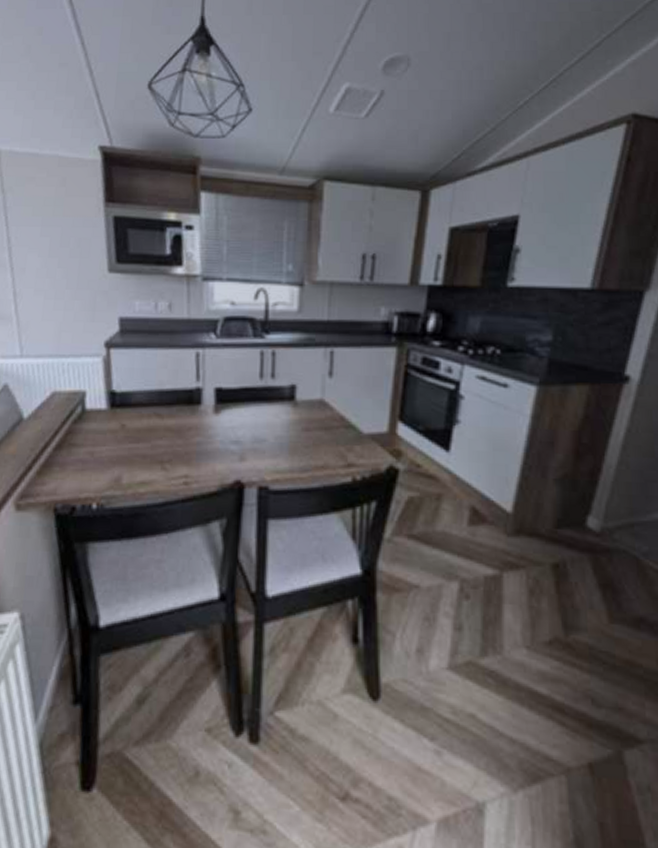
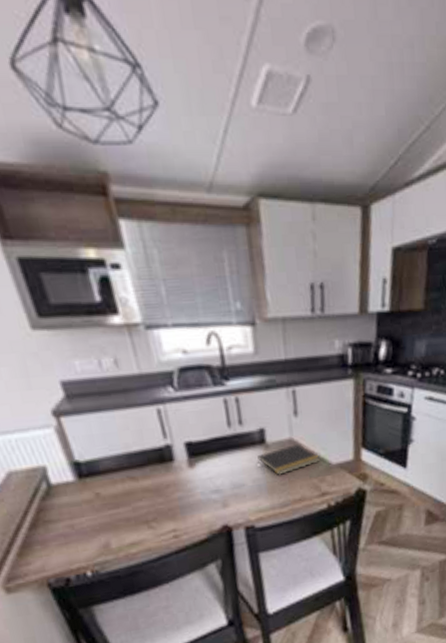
notepad: none [283,406,351,436] -> present [257,444,321,475]

